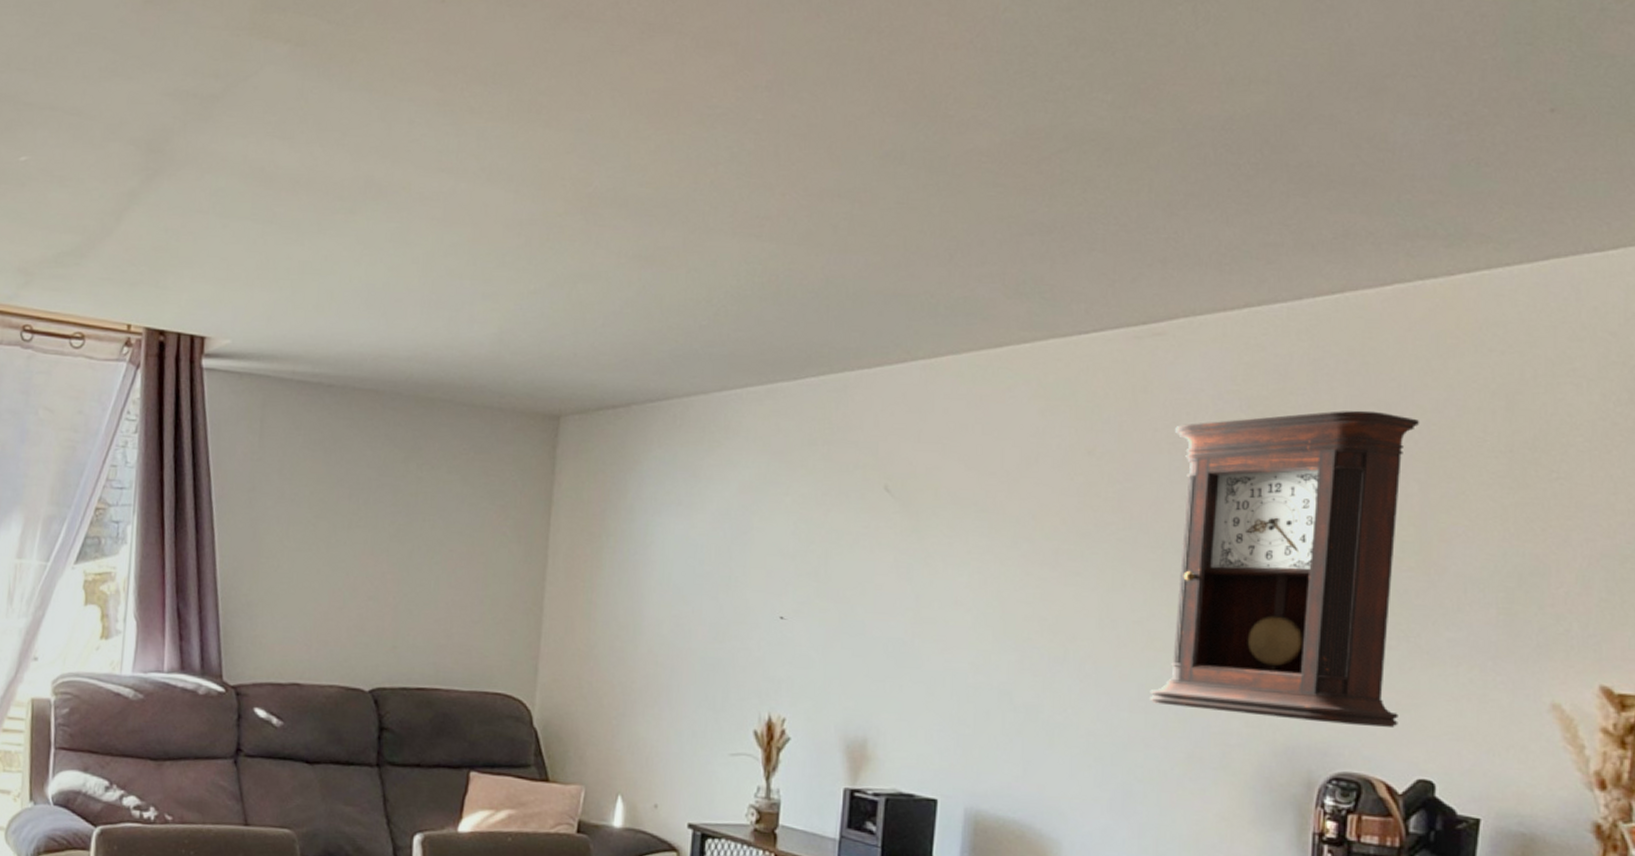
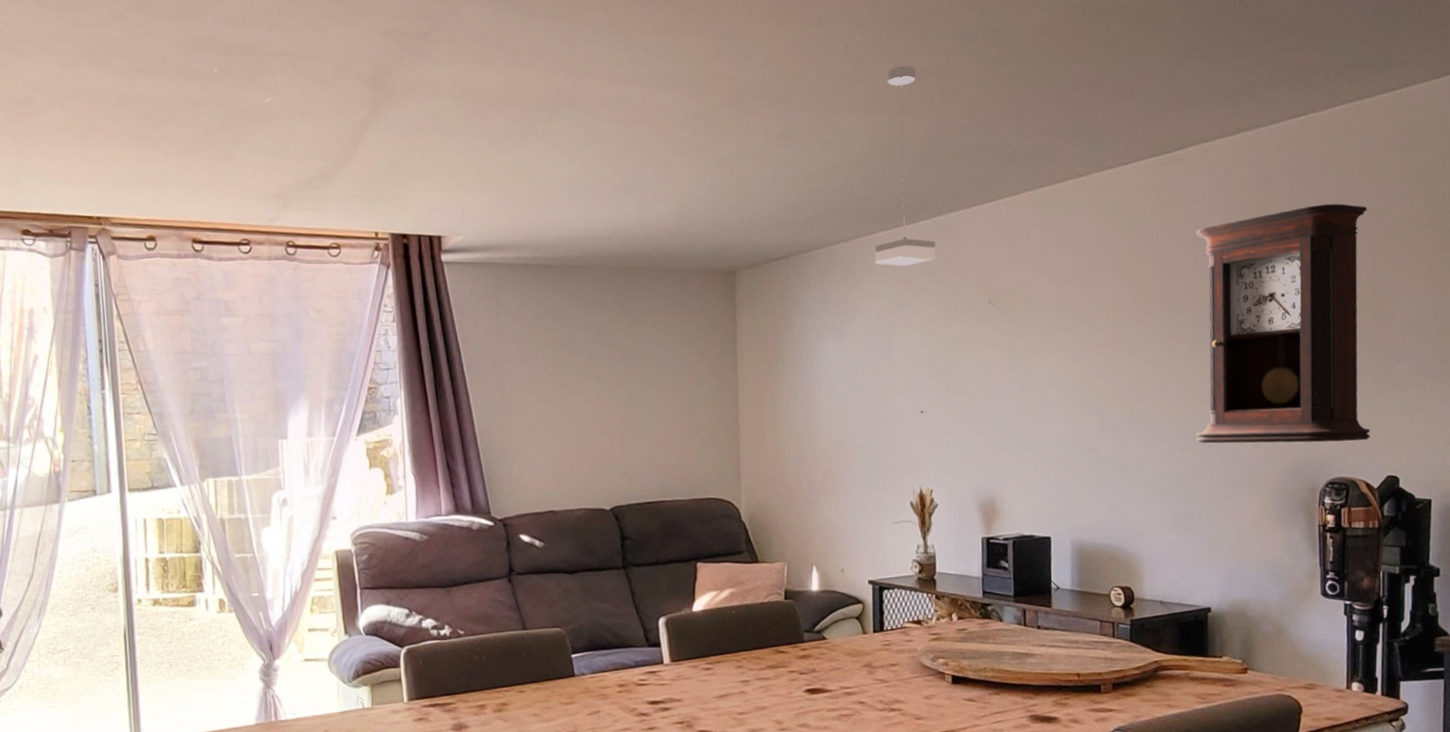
pendant lamp: none [741,183,822,432] -> present [874,65,936,266]

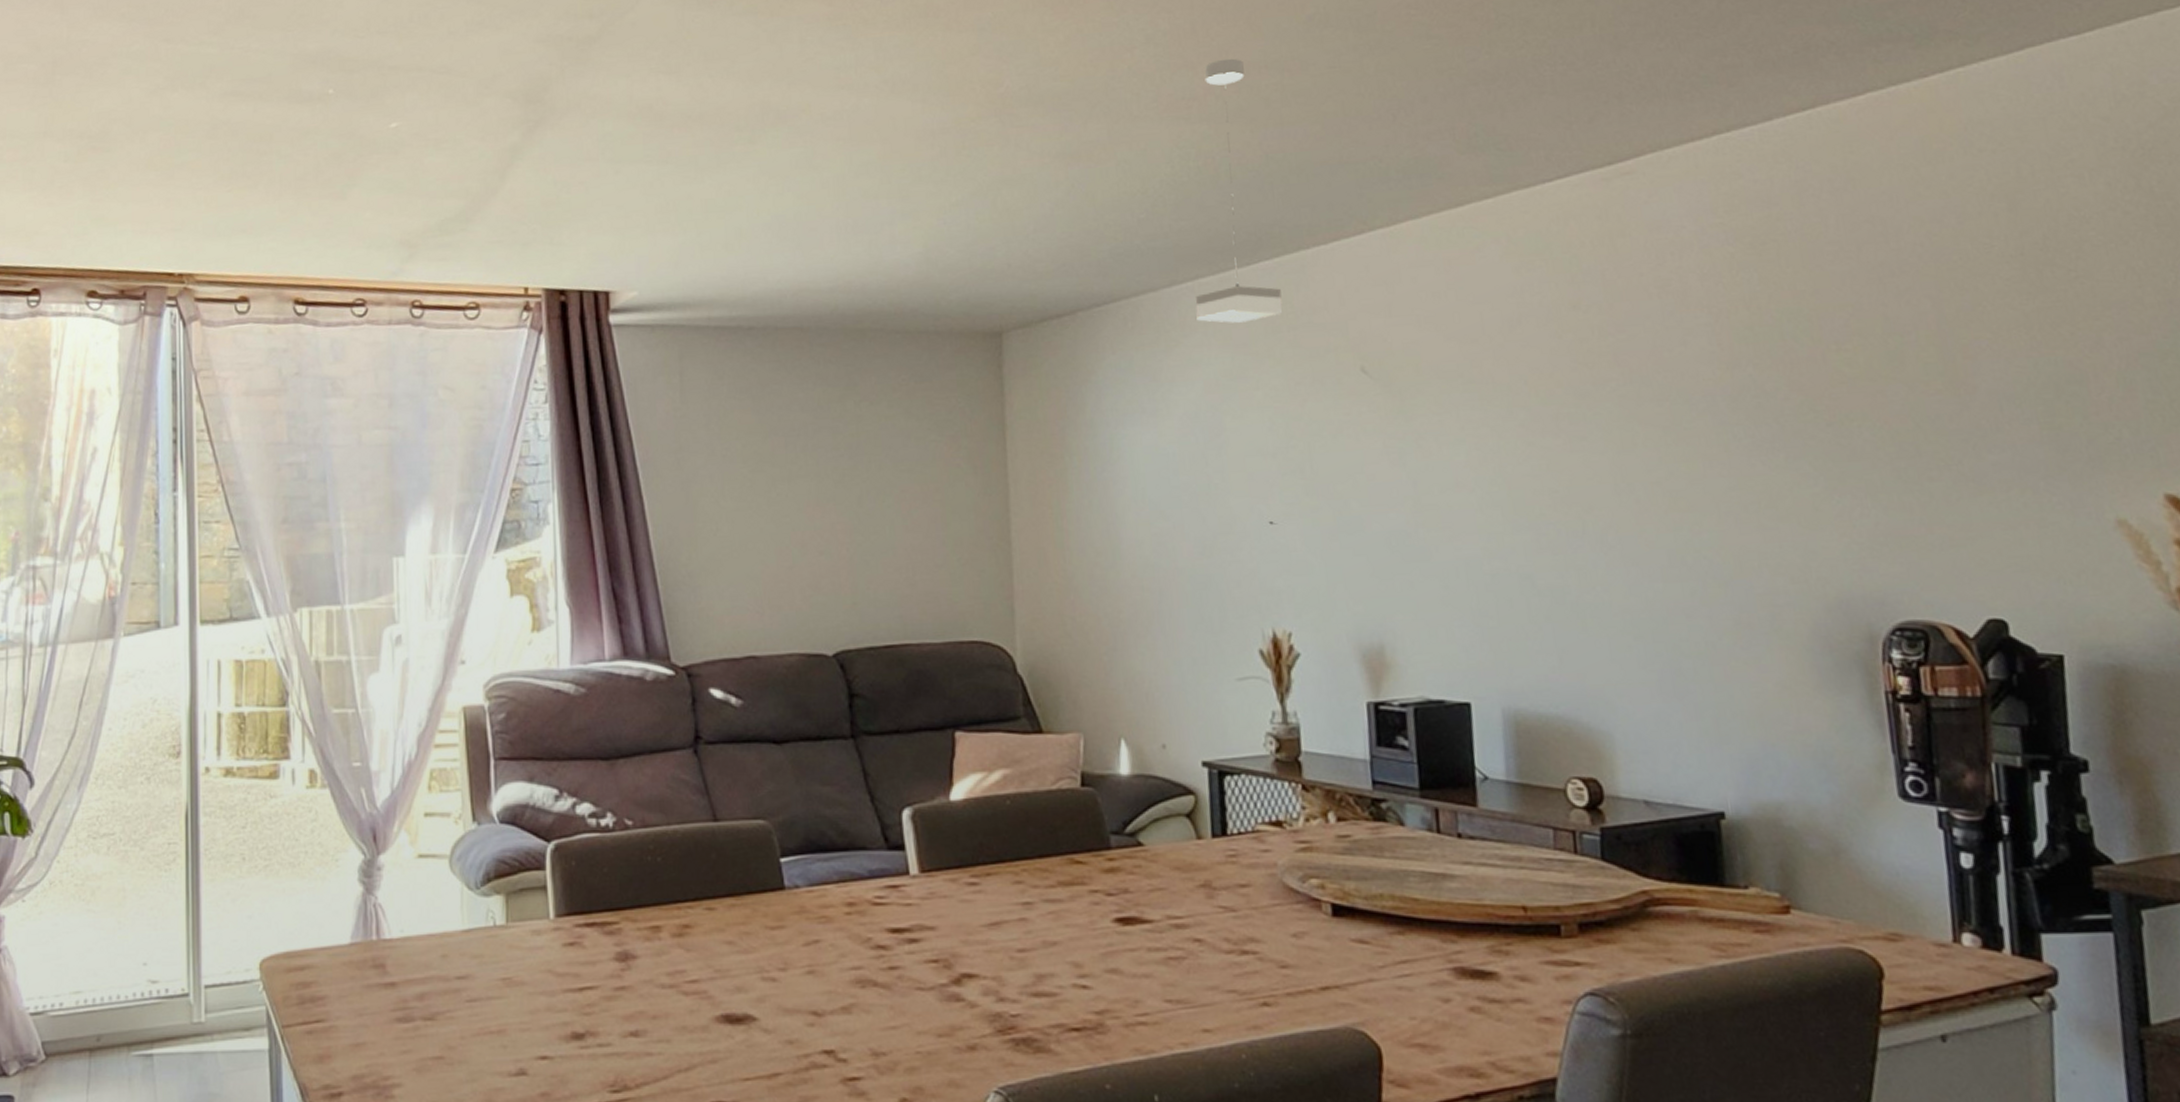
pendulum clock: present [1195,203,1371,444] -> none [1661,228,1956,570]

